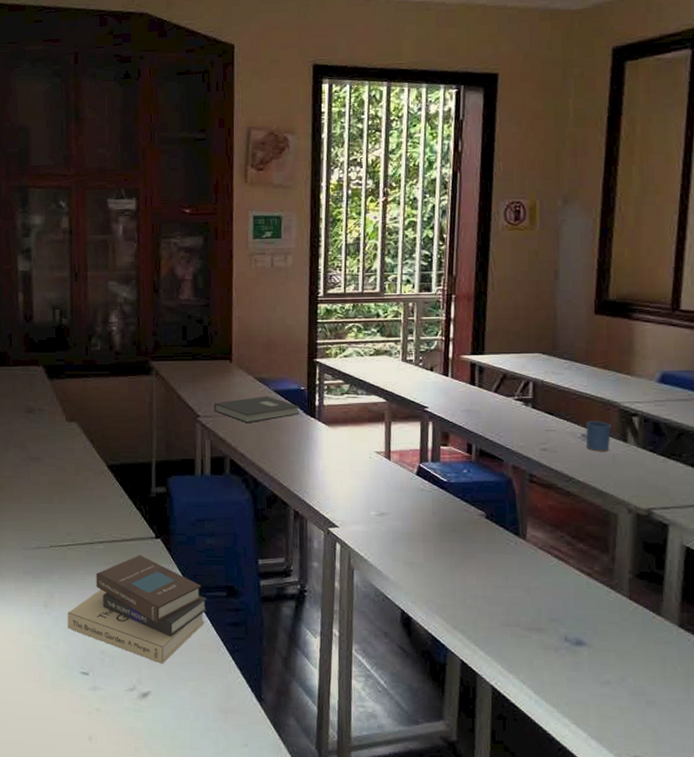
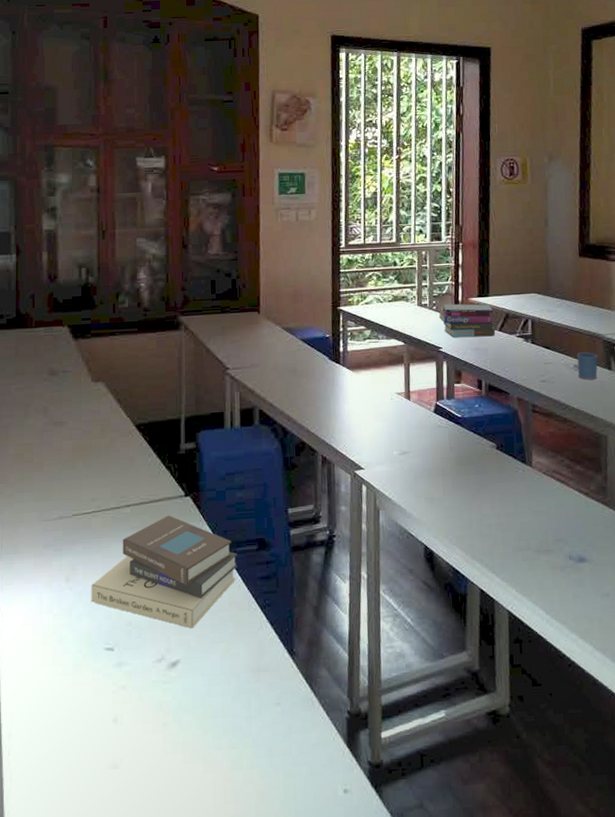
book: present [214,396,301,423] -> none [243,345,326,373]
books: none [426,360,491,398] -> present [439,303,496,337]

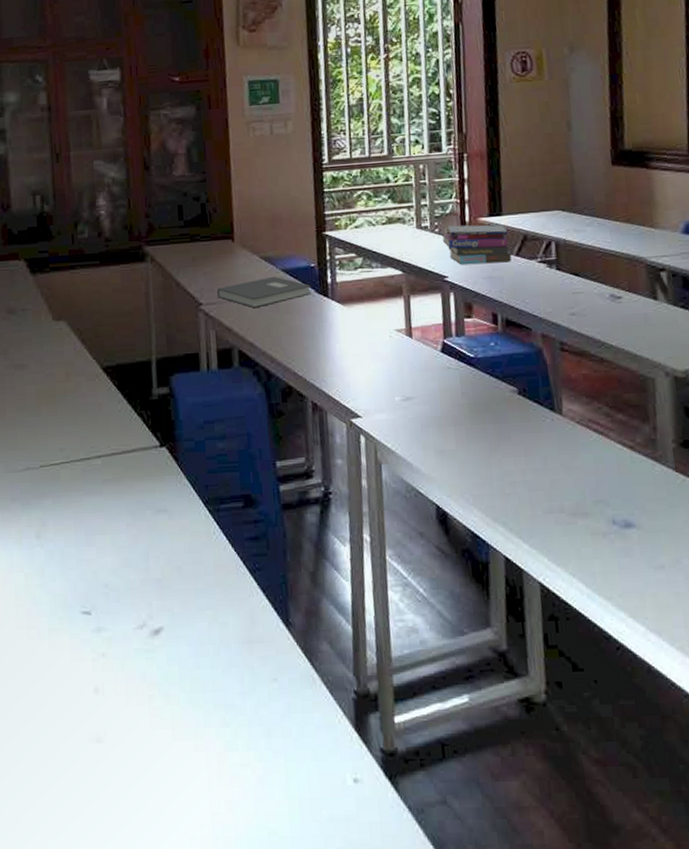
books: present [91,515,237,629] -> none [63,467,222,593]
book: none [243,345,326,373] -> present [217,276,312,309]
mug: present [577,352,598,380] -> none [613,279,640,313]

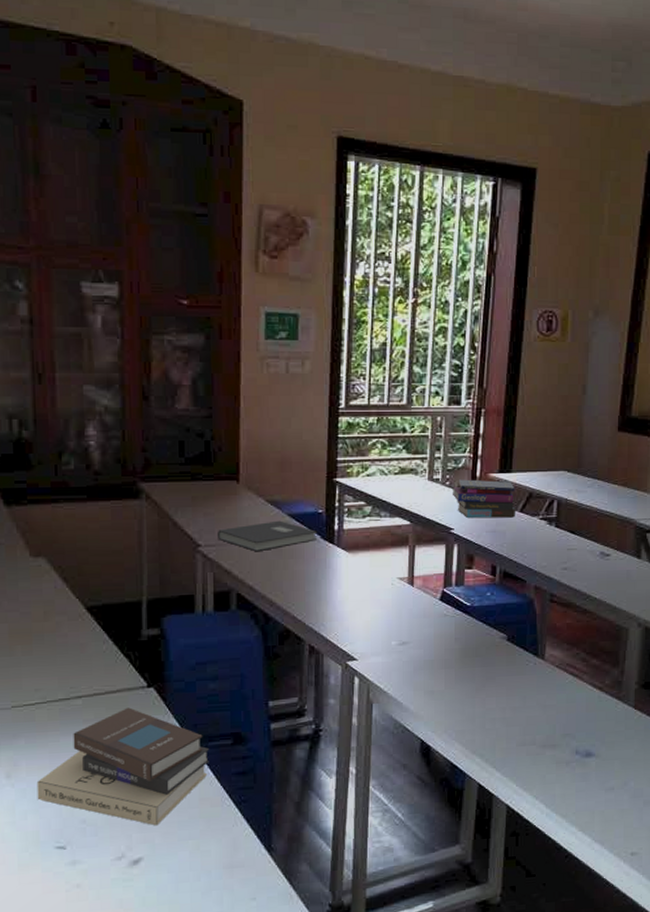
books: none [63,467,222,593] -> present [36,707,209,826]

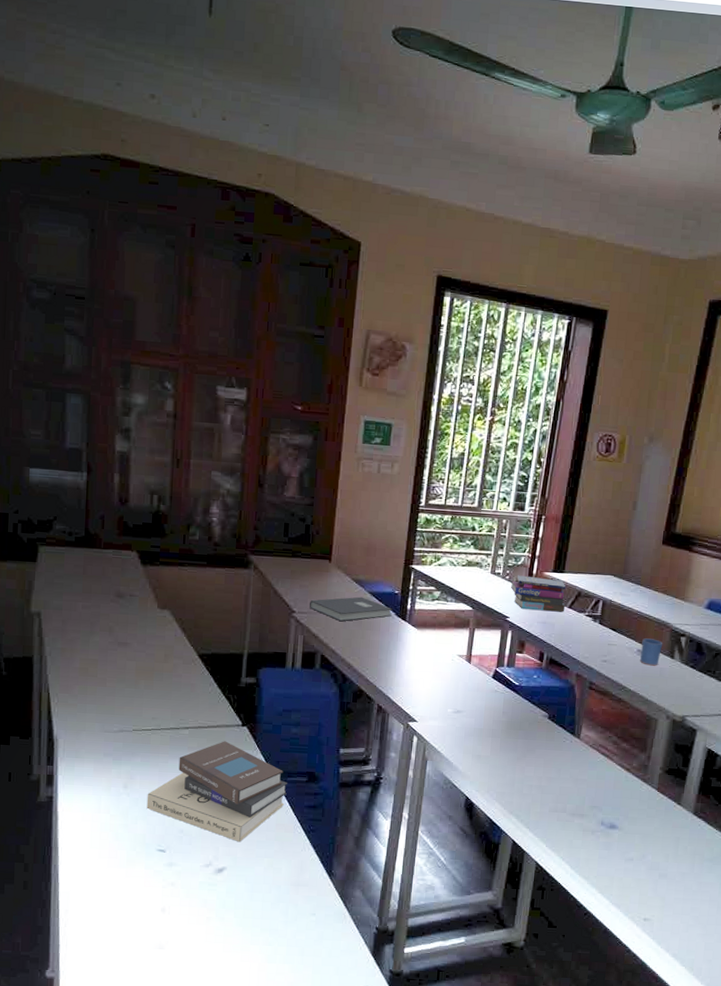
mug: none [604,538,628,569] -> present [640,638,663,666]

